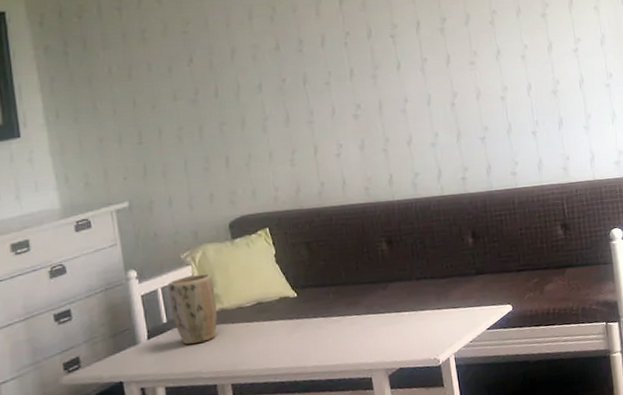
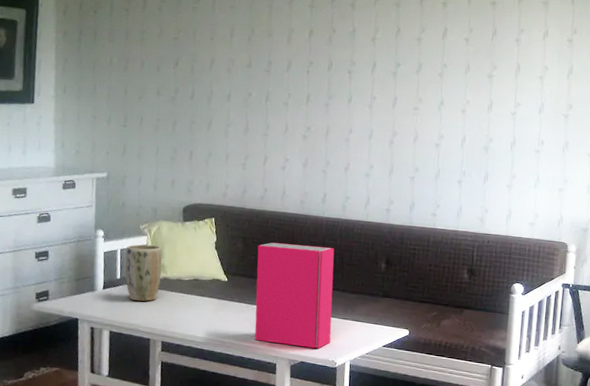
hardback book: none [325,233,428,357] -> present [254,242,335,349]

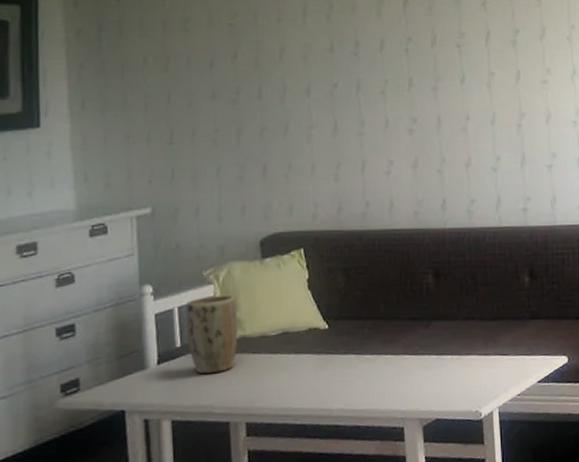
hardback book: present [254,242,335,349] -> none [364,266,471,401]

